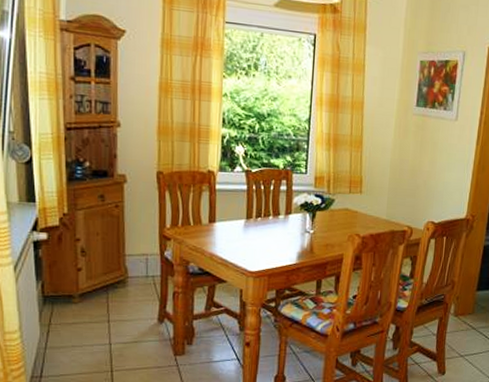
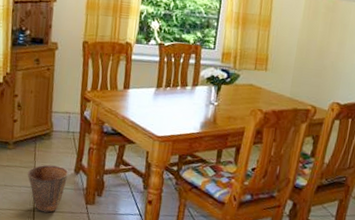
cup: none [100,316,151,371] -> present [27,164,69,213]

